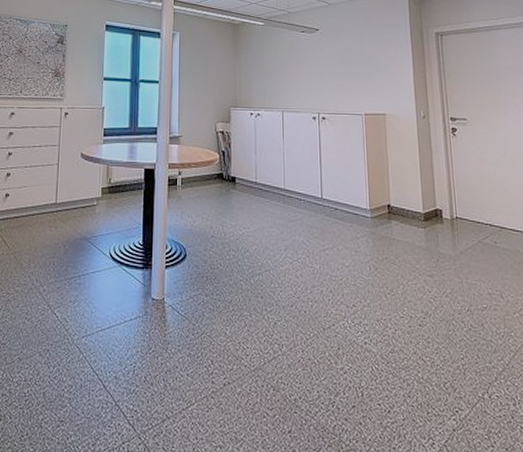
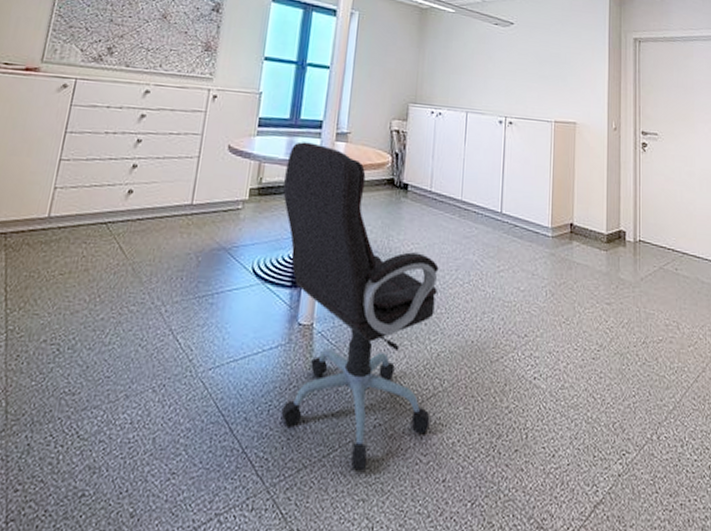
office chair: none [129,146,273,422] -> present [281,141,439,471]

